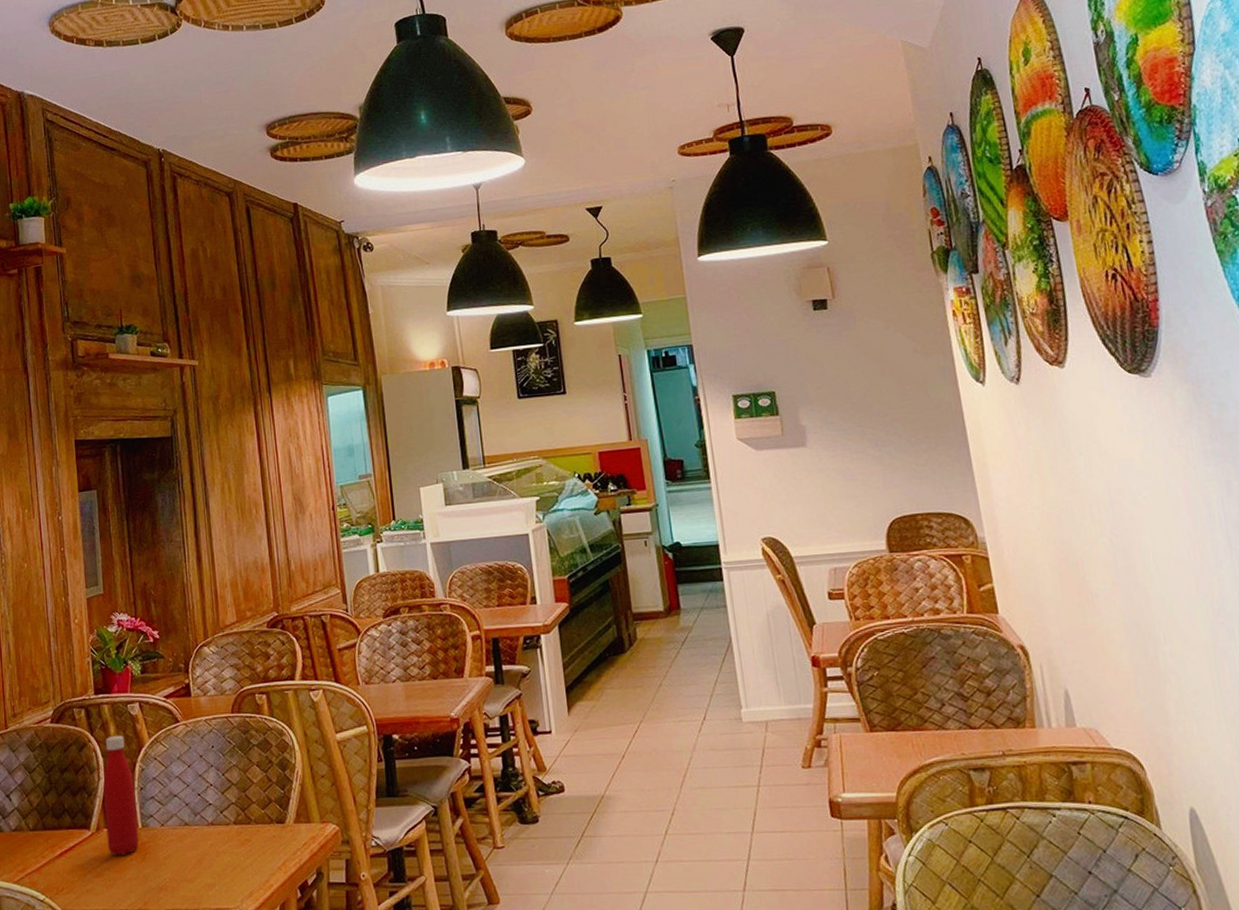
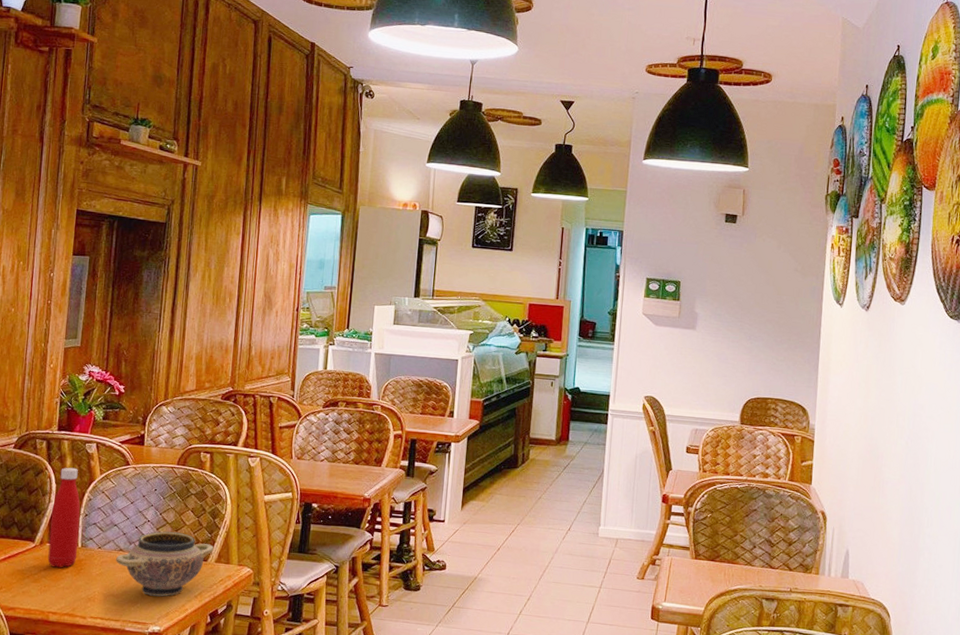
ceramic bowl: none [182,793,290,875] -> present [116,531,214,597]

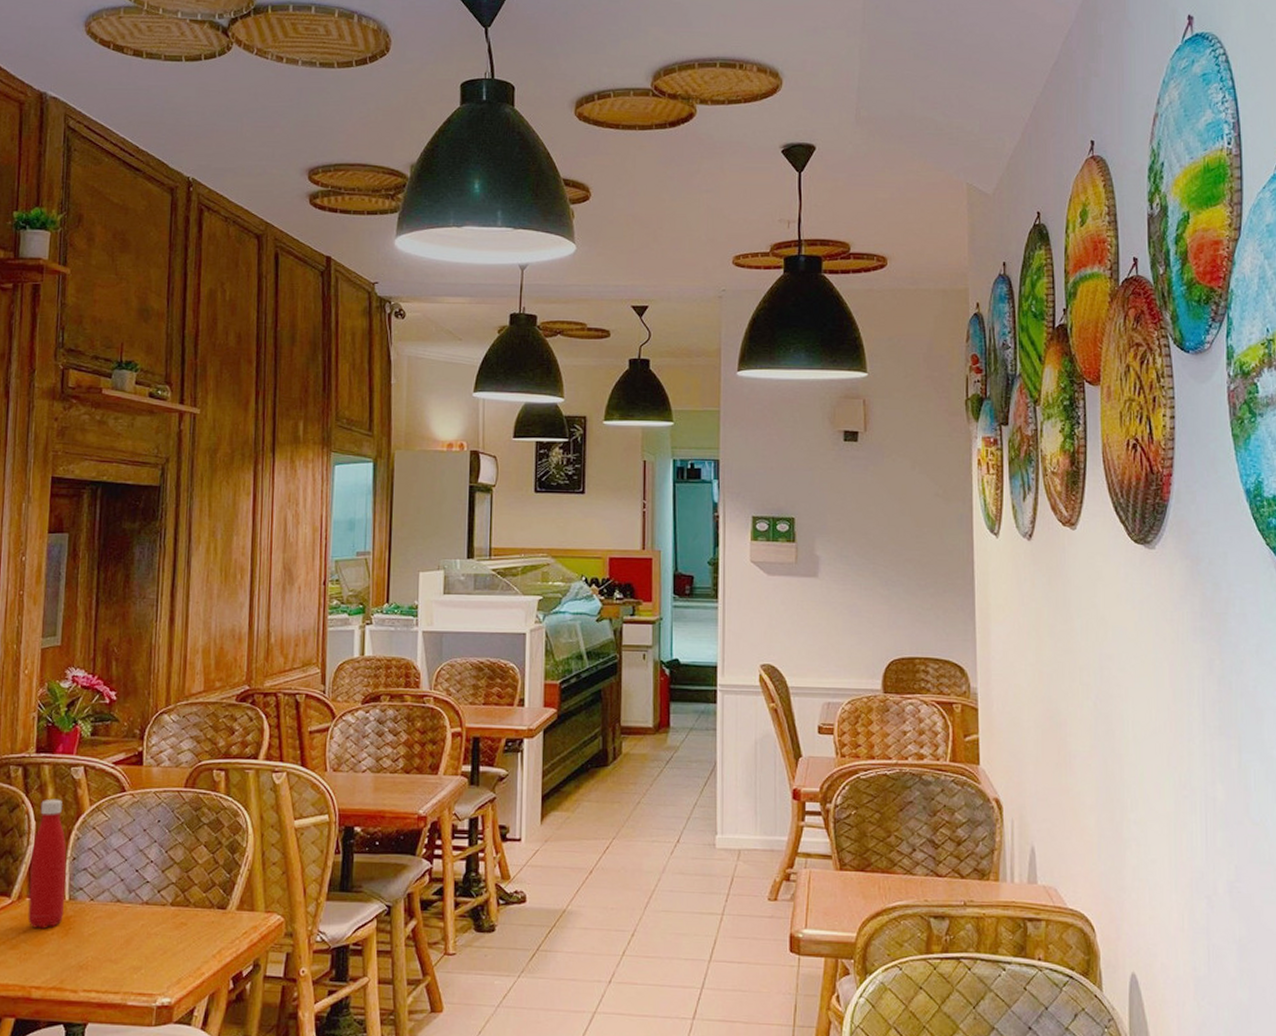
ceramic bowl: present [116,531,214,597] -> none [113,874,234,959]

